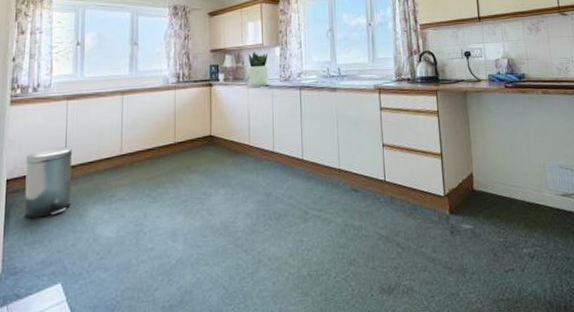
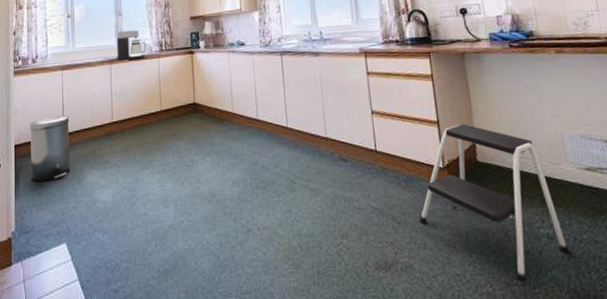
coffee maker: none [130,60,162,92] -> present [116,30,146,62]
planter: present [247,52,270,87] -> none [227,18,251,54]
step stool: none [421,156,546,297] -> present [419,124,569,282]

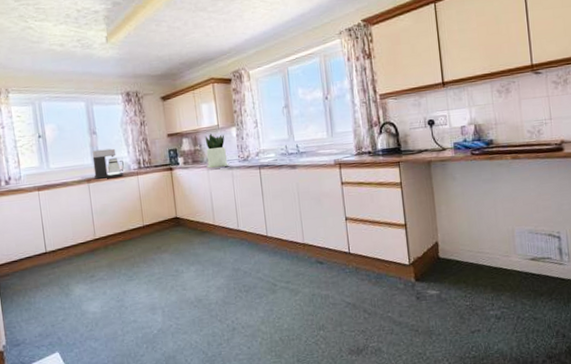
pedal bin: present [29,115,71,183] -> none [9,234,57,300]
planter: none [227,18,251,54] -> present [204,134,230,169]
step stool: present [419,124,569,282] -> none [387,225,513,355]

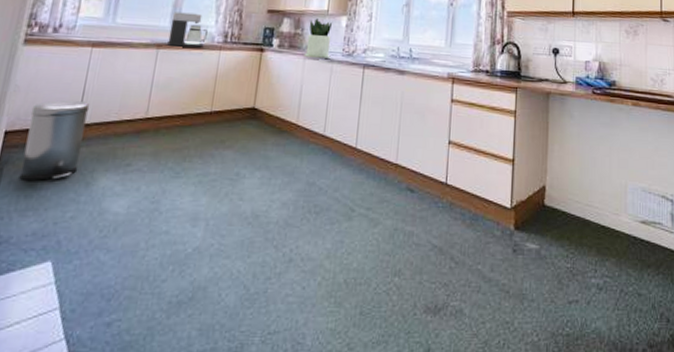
pedal bin: none [9,234,57,300] -> present [19,101,90,182]

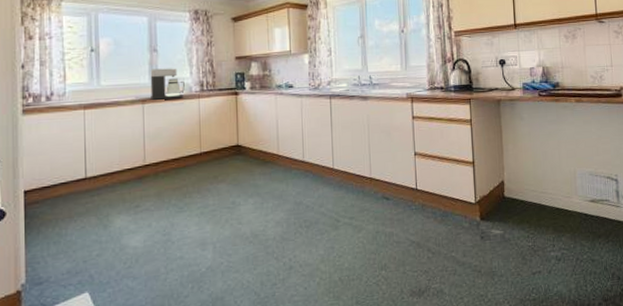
pedal bin: present [19,101,90,182] -> none [43,158,94,231]
planter: present [304,19,333,60] -> none [275,59,299,96]

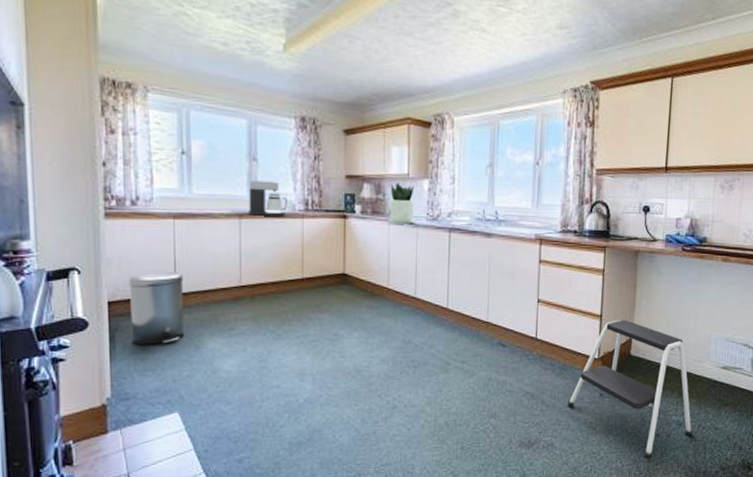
pedal bin: none [43,158,94,231] -> present [128,272,185,346]
planter: none [275,59,299,96] -> present [388,183,415,224]
step stool: none [451,164,572,297] -> present [567,320,693,459]

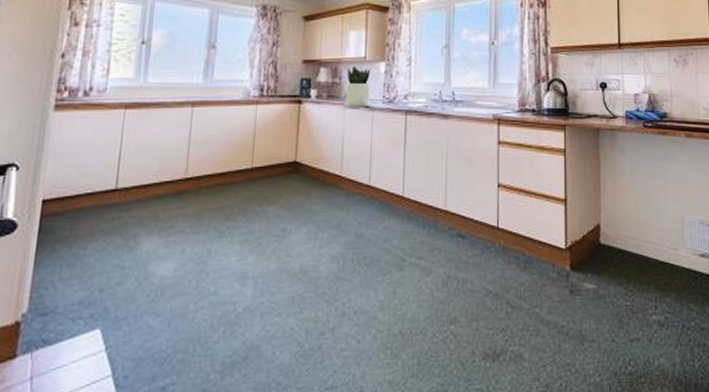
pedal bin: present [128,272,185,346] -> none [60,165,127,250]
coffee maker: present [249,180,287,217] -> none [202,68,243,105]
step stool: present [567,320,693,459] -> none [535,204,677,371]

